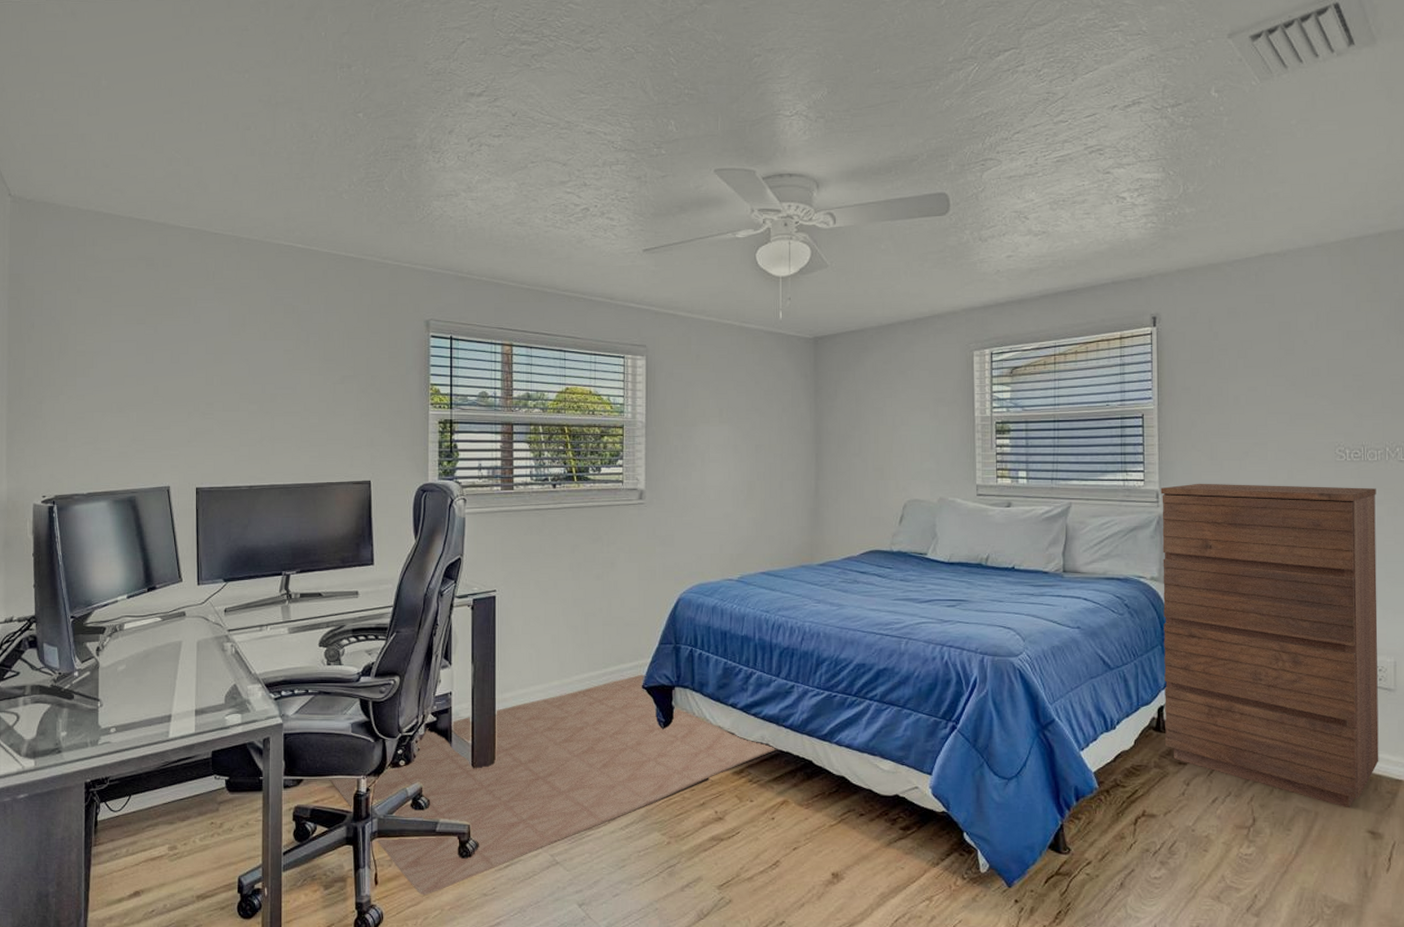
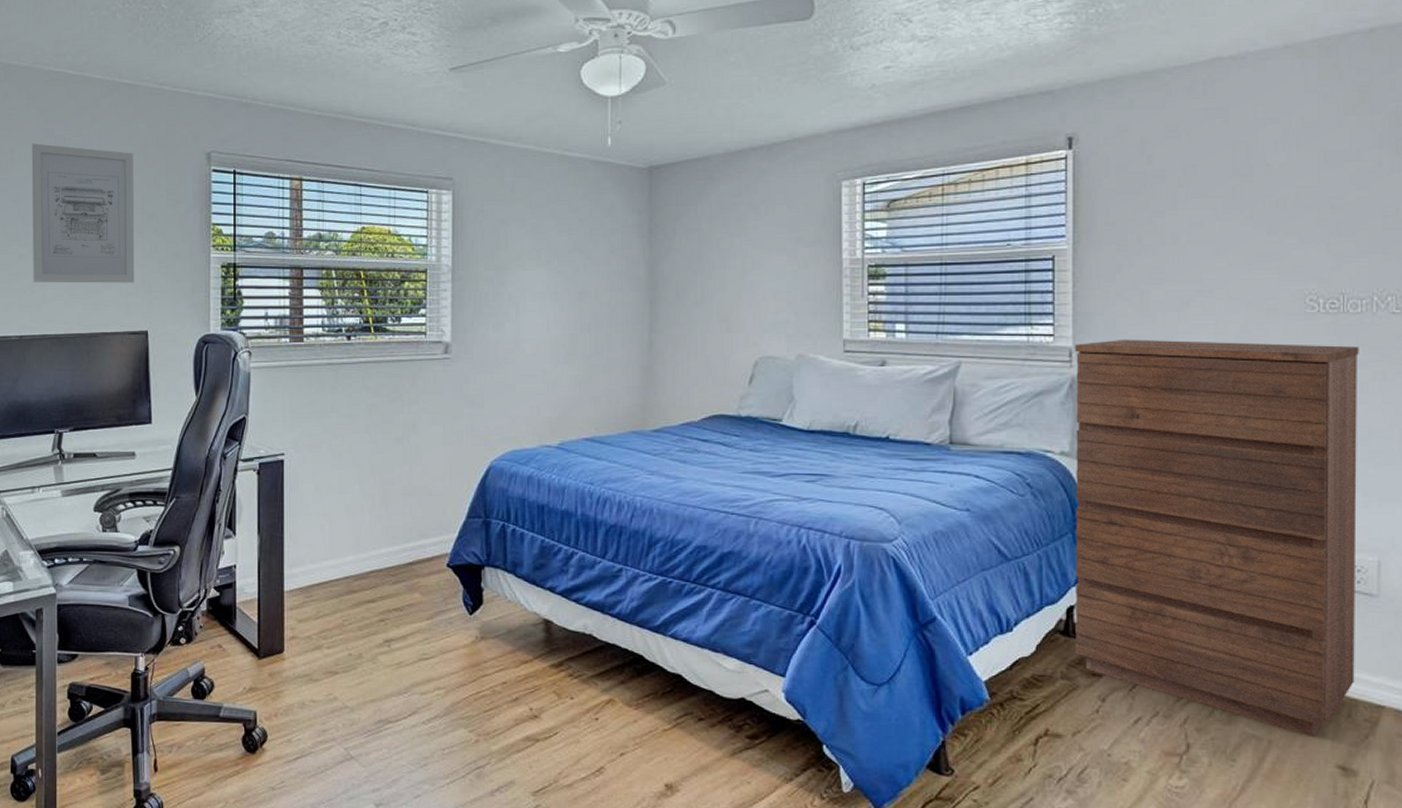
wall art: none [262,310,359,438] -> present [31,143,135,283]
rug: present [328,674,778,896] -> none [104,551,603,786]

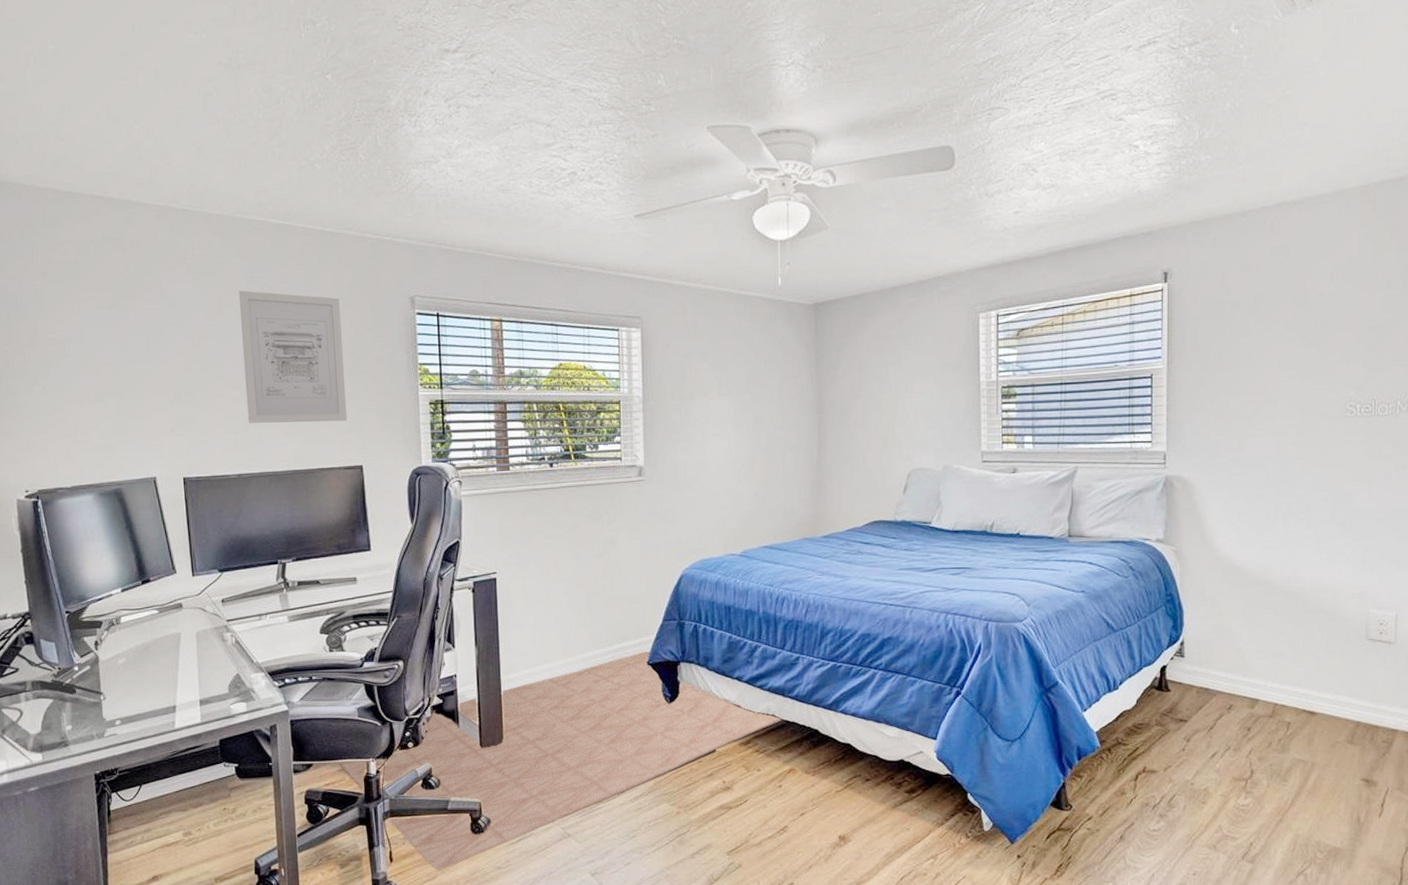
rug: none [104,551,603,786] -> present [337,650,784,871]
dresser: present [1074,339,1359,738] -> none [1167,442,1386,758]

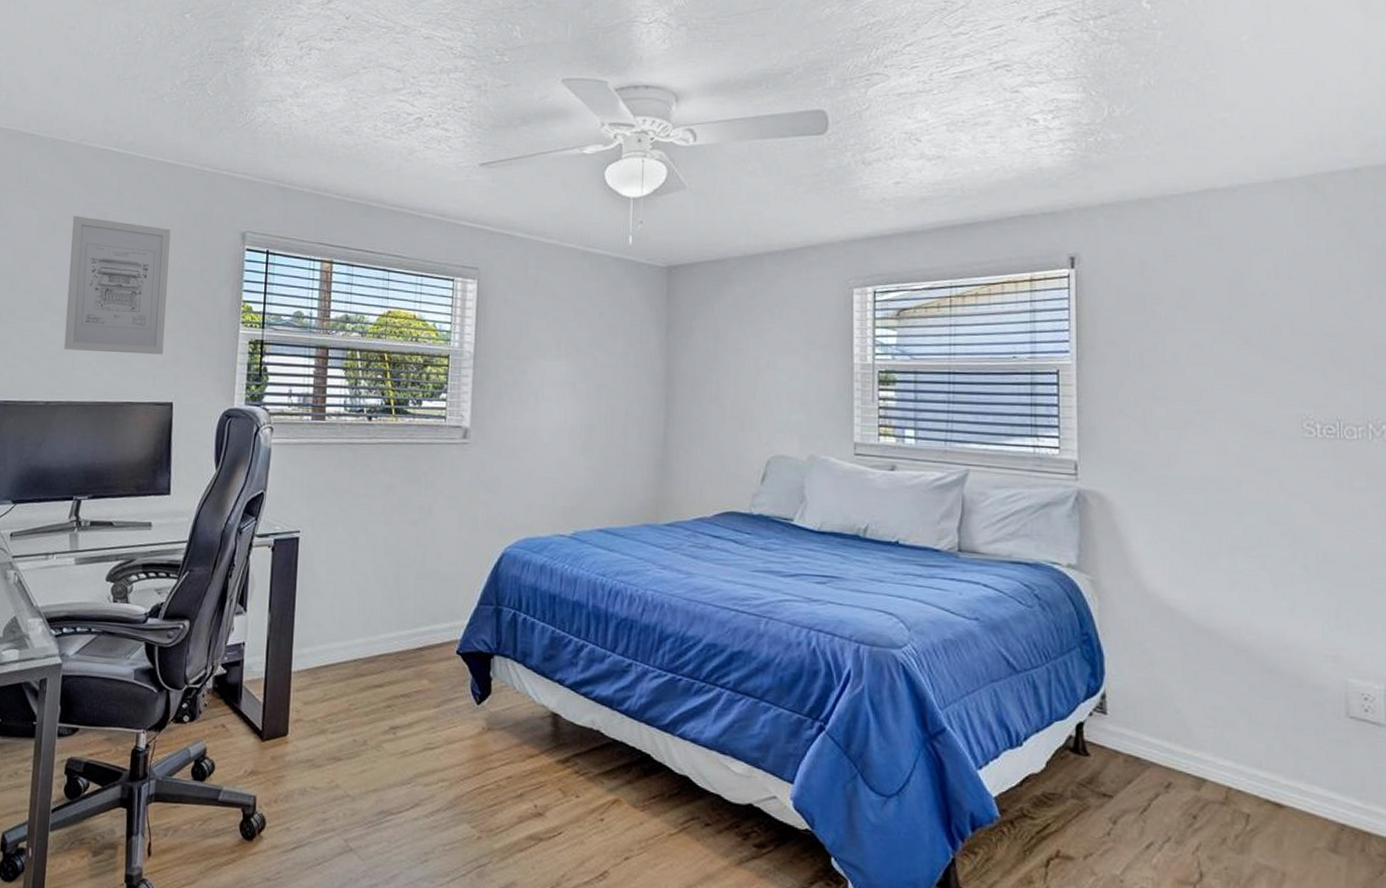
rug: present [337,650,784,871] -> none [105,637,610,874]

